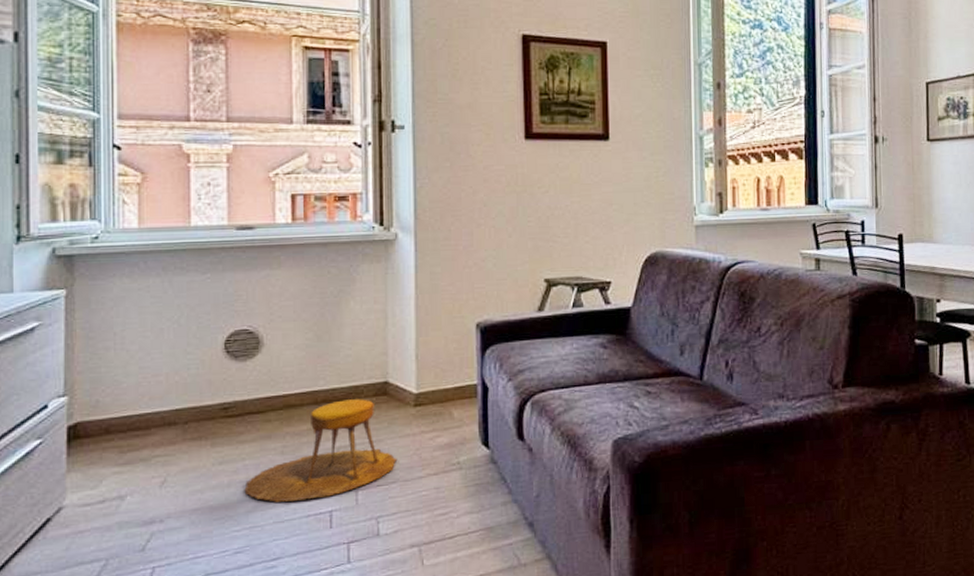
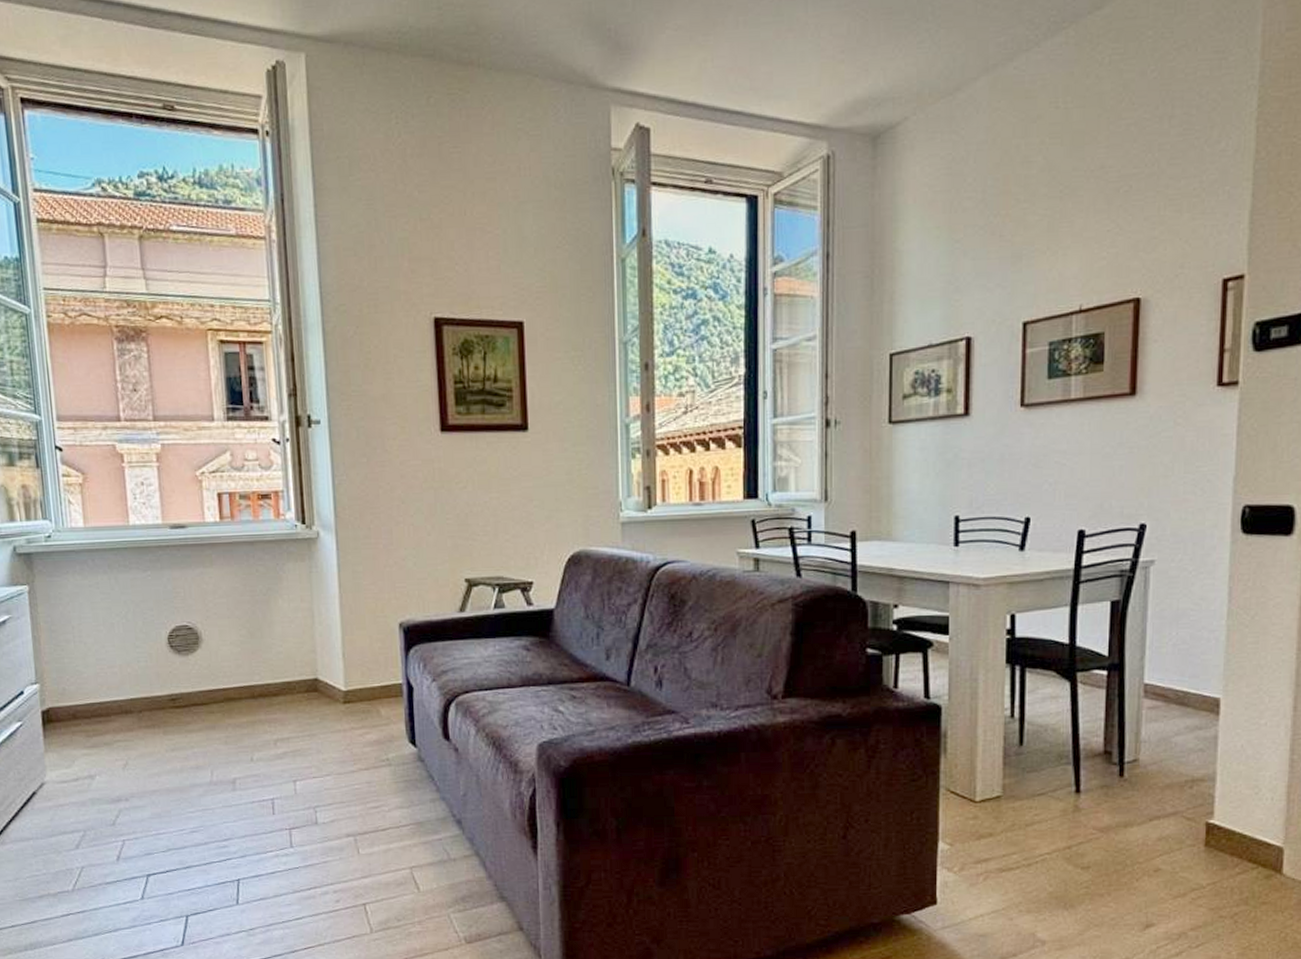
stool: present [244,399,398,502] -> none [195,694,331,788]

